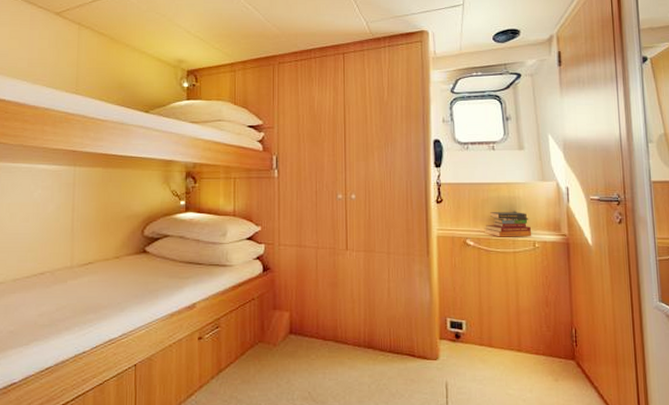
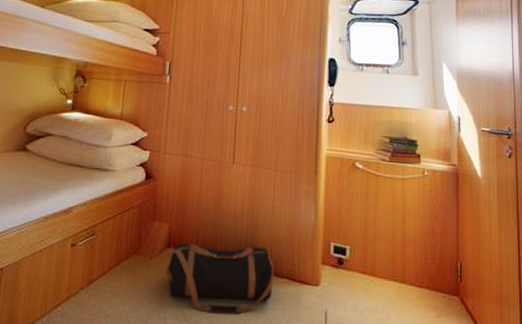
duffel bag: none [291,327,395,392] -> present [166,243,275,315]

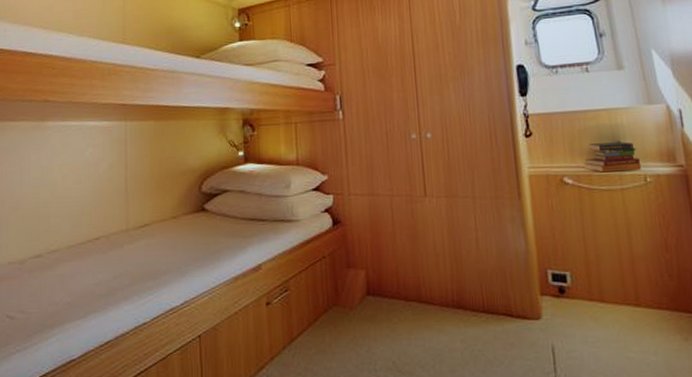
duffel bag: present [166,243,275,315] -> none [369,283,489,361]

